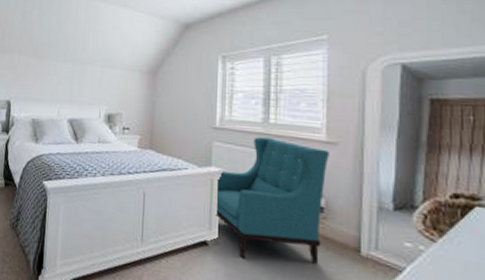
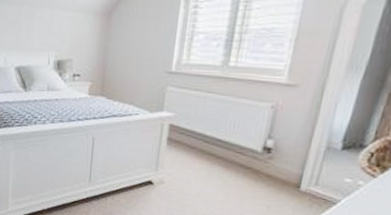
armchair: present [216,137,329,264] -> none [163,81,288,199]

